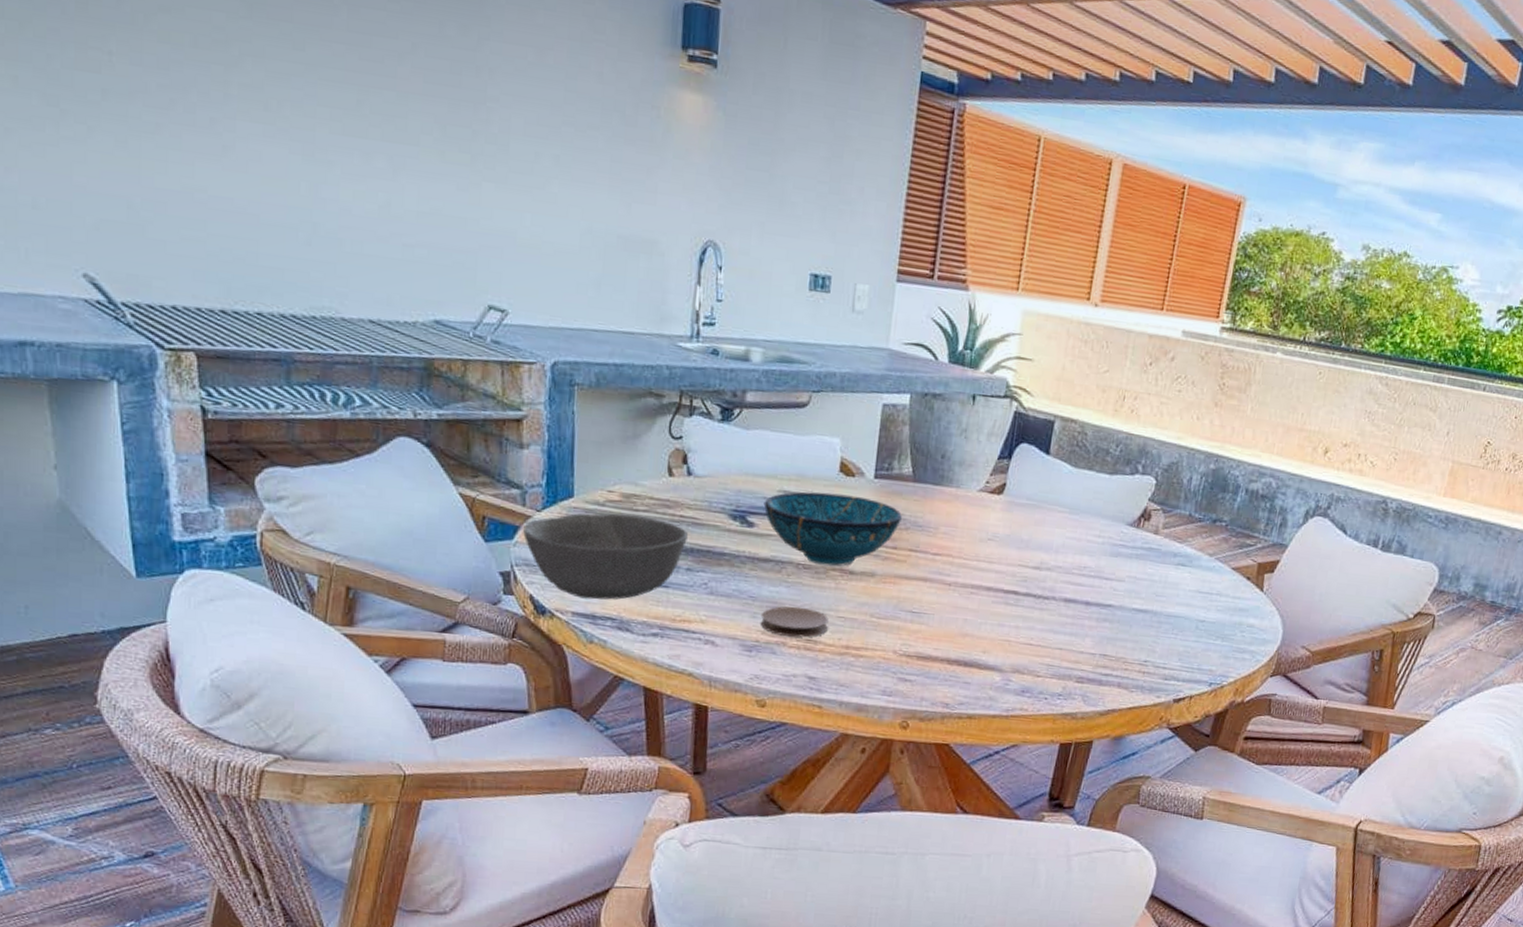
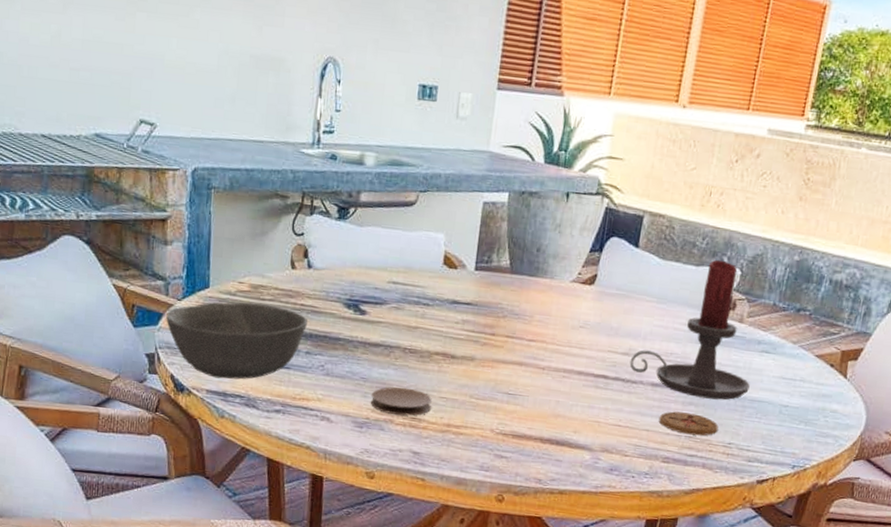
decorative bowl: present [763,491,903,567] -> none [374,282,501,352]
candle holder: none [1041,467,1166,616] -> present [629,259,750,400]
coaster: none [1072,628,1134,654] -> present [658,411,719,436]

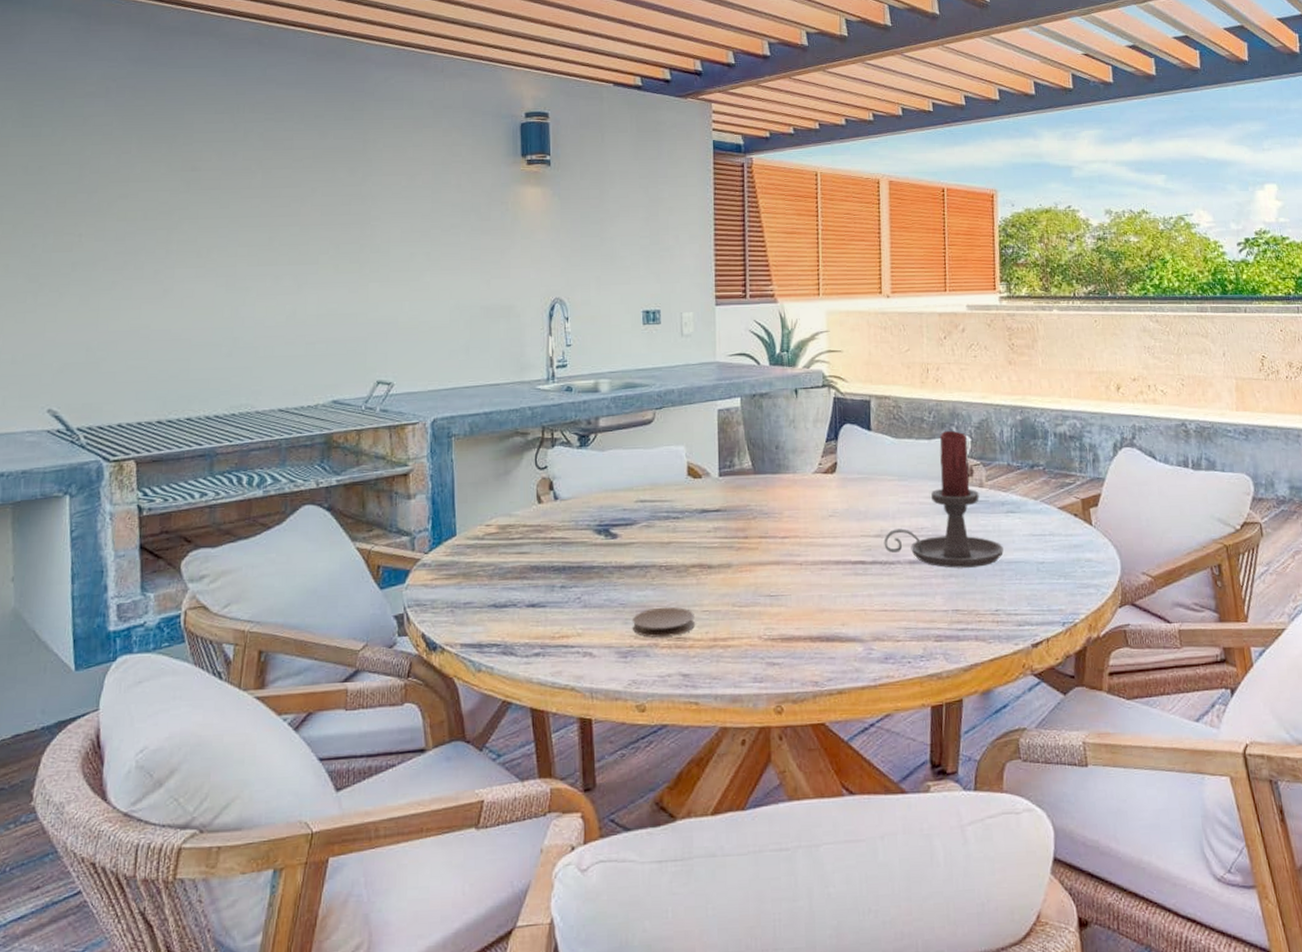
bowl: present [166,302,309,380] -> none [414,544,560,630]
coaster: present [658,411,719,436] -> none [922,585,983,608]

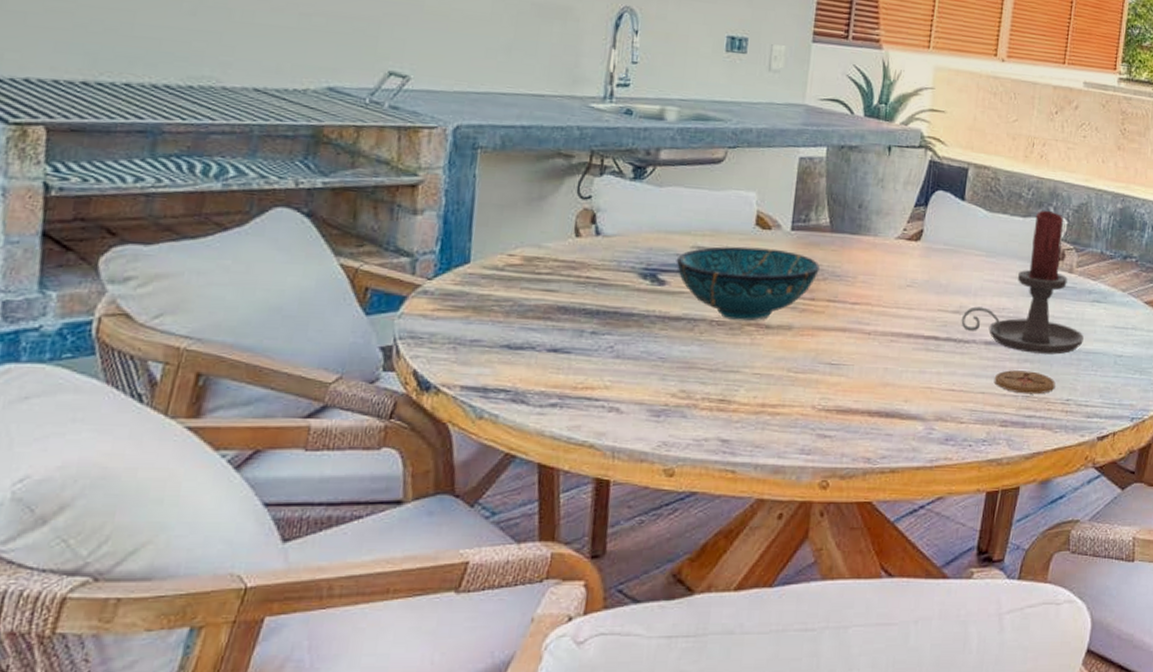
decorative bowl: none [624,495,750,565] -> present [675,246,821,322]
coaster: present [633,607,695,638] -> none [671,365,744,398]
coaster: none [922,585,983,608] -> present [994,370,1056,395]

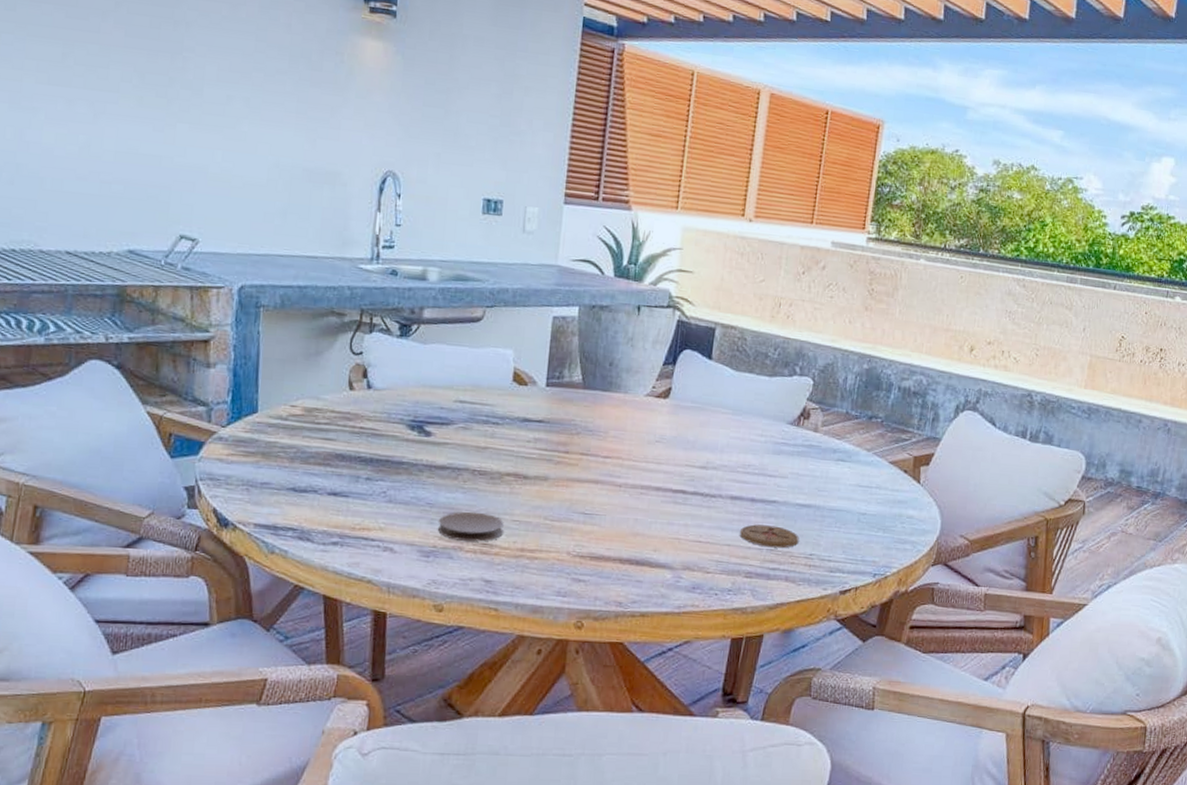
coaster: none [671,365,744,398] -> present [438,511,504,542]
decorative bowl: present [675,246,821,322] -> none [440,401,574,473]
candle holder: present [961,210,1084,355] -> none [708,369,828,511]

